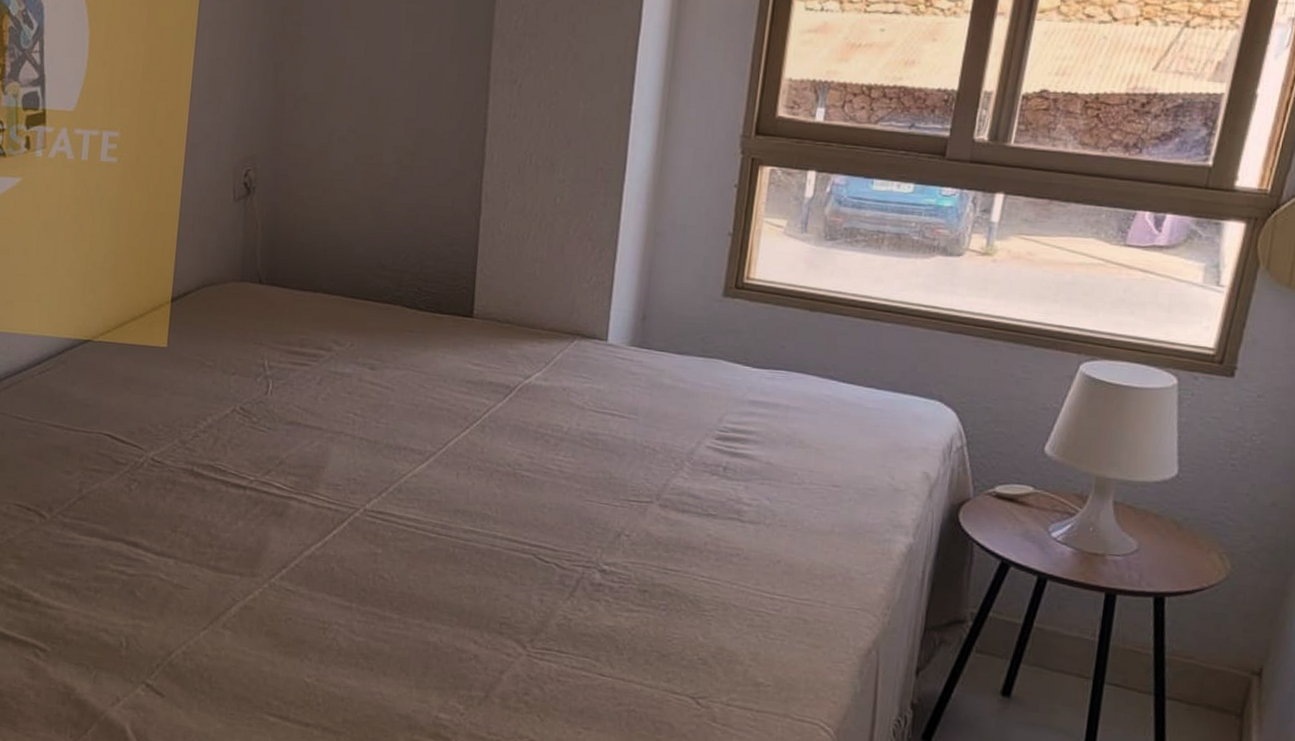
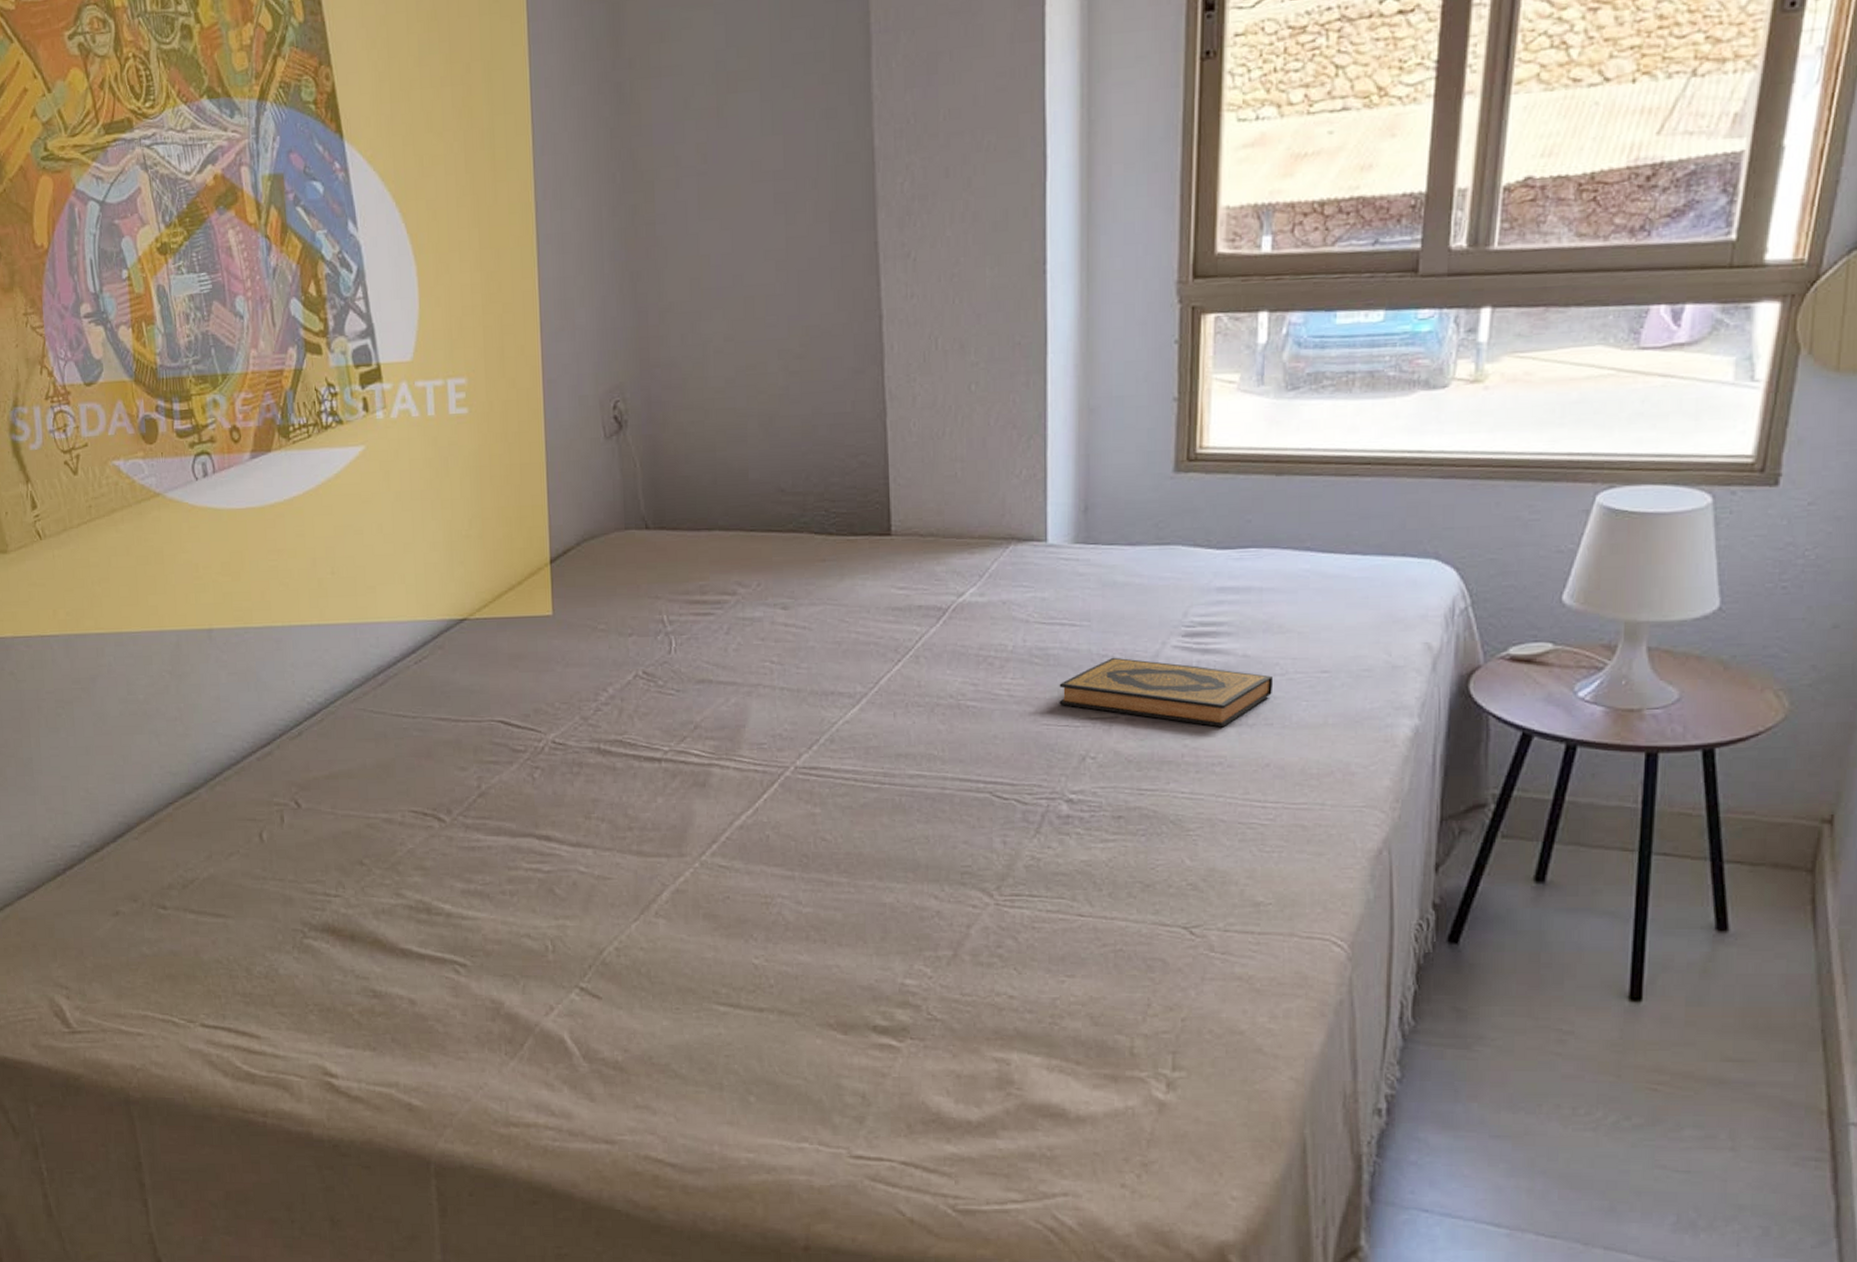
hardback book: none [602,449,791,524] -> present [1059,657,1274,728]

